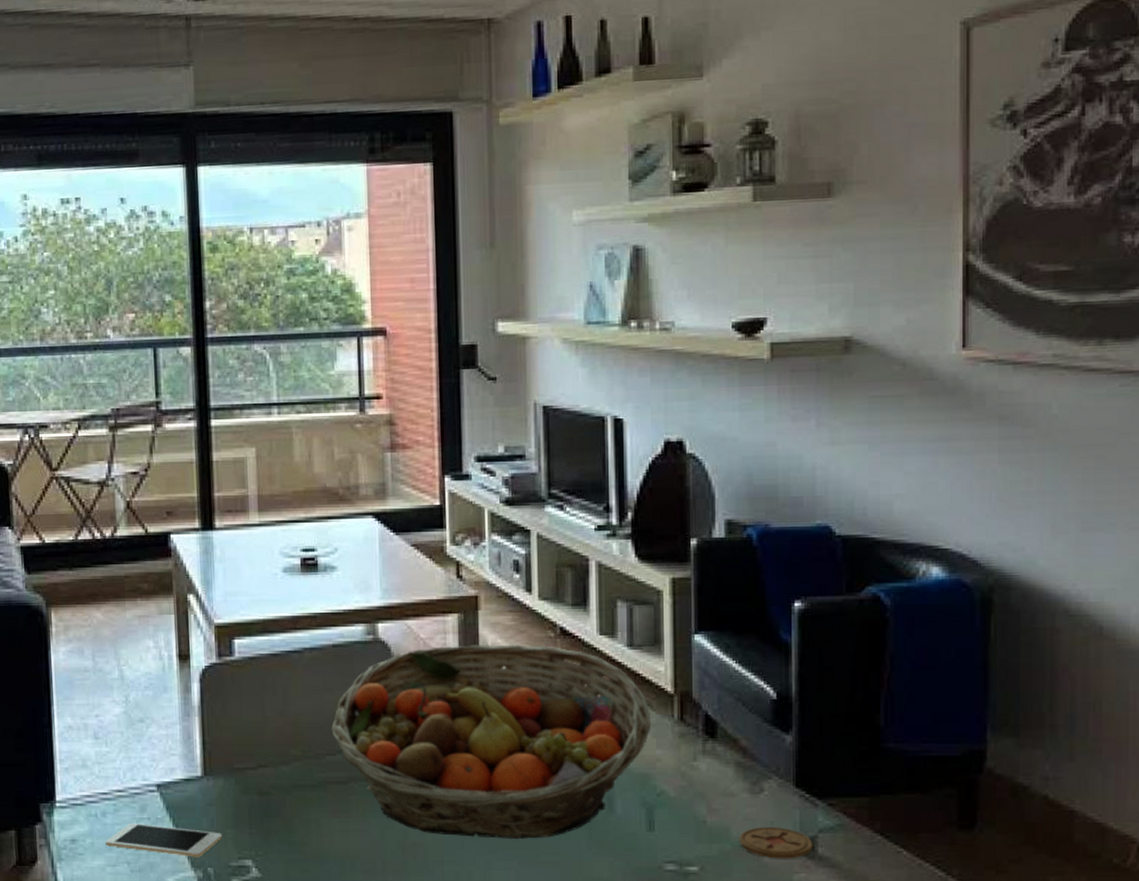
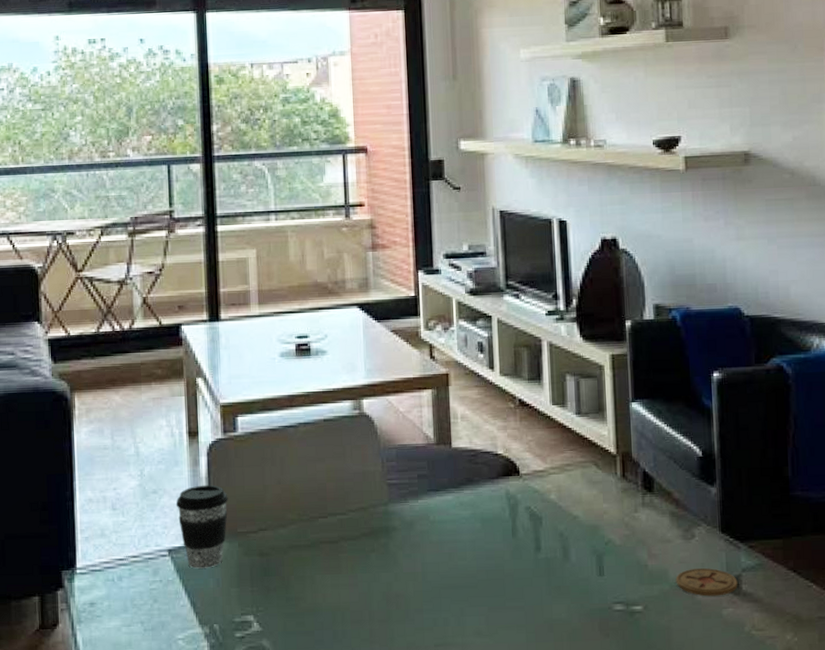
cell phone: present [105,822,222,858] -> none [121,585,227,615]
coffee cup: none [165,714,224,806] -> present [175,484,228,569]
fruit basket: present [331,644,652,840] -> none [323,415,599,588]

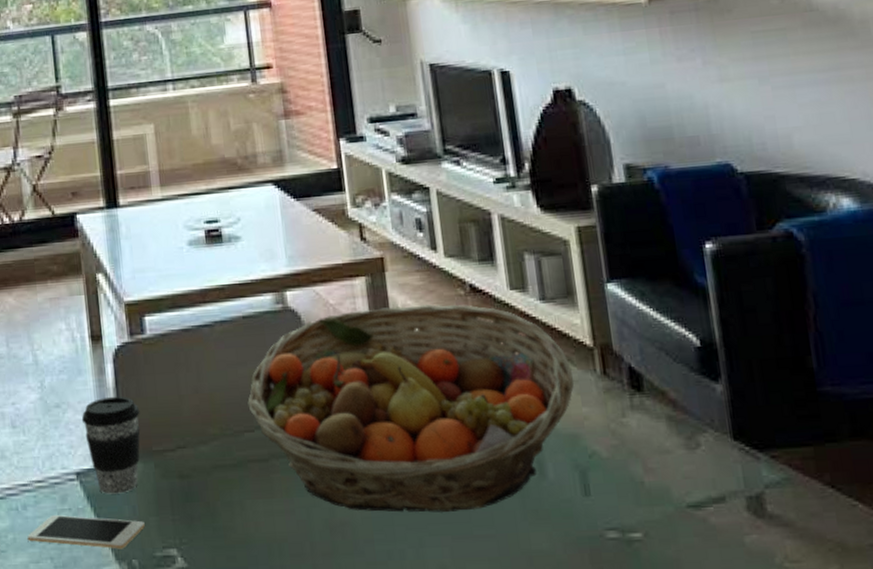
cell phone: none [121,585,227,615] -> present [27,514,145,549]
fruit basket: none [323,415,599,588] -> present [247,304,574,513]
coaster: present [675,567,738,597] -> none [680,483,761,520]

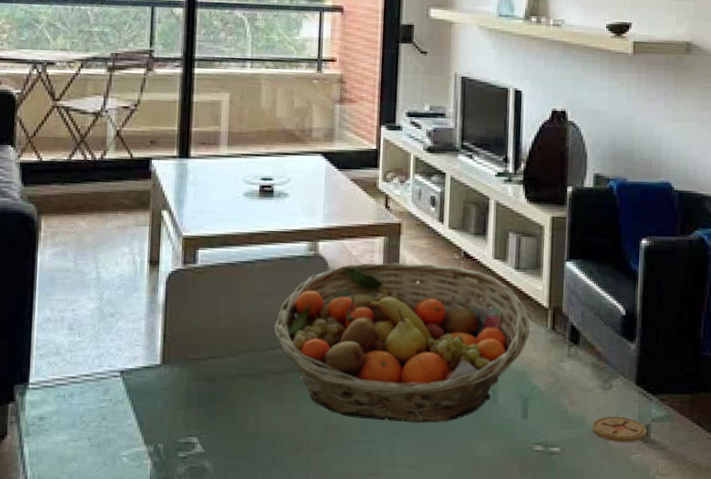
cell phone: present [27,514,145,549] -> none [70,403,173,435]
coffee cup: present [81,396,140,494] -> none [131,311,183,391]
coaster: none [680,483,761,520] -> present [592,416,647,443]

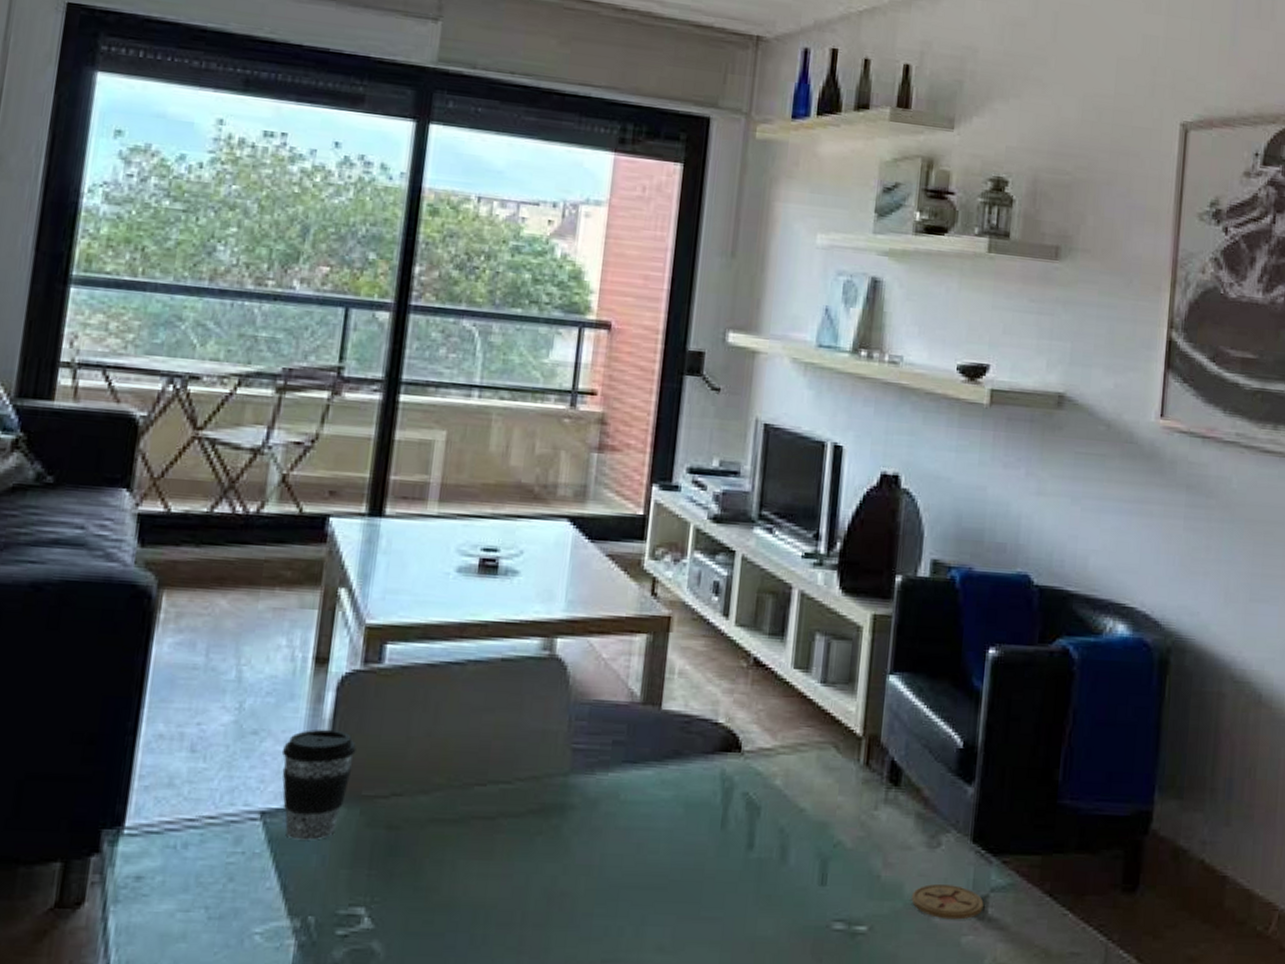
coffee cup: none [131,311,183,391] -> present [281,729,357,840]
fruit basket: present [274,262,530,424] -> none [485,669,837,891]

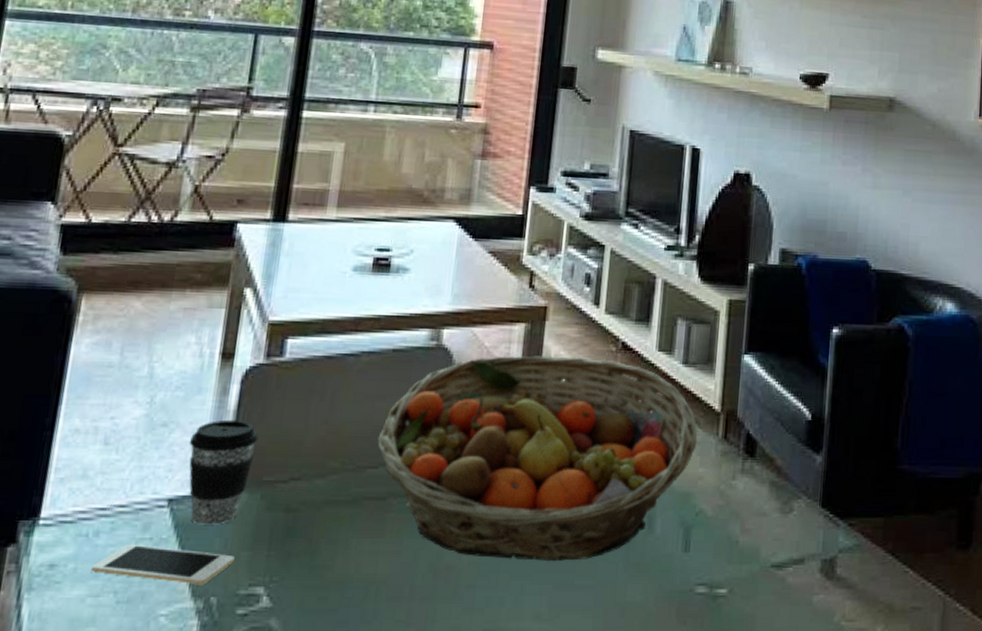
cell phone: none [180,857,333,903] -> present [91,543,235,585]
fruit basket: none [485,669,837,891] -> present [377,355,698,562]
coaster: present [911,883,984,920] -> none [767,546,833,580]

